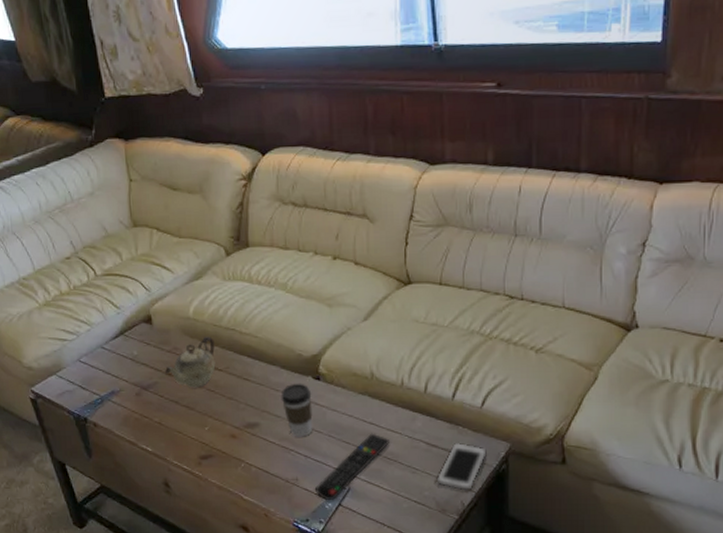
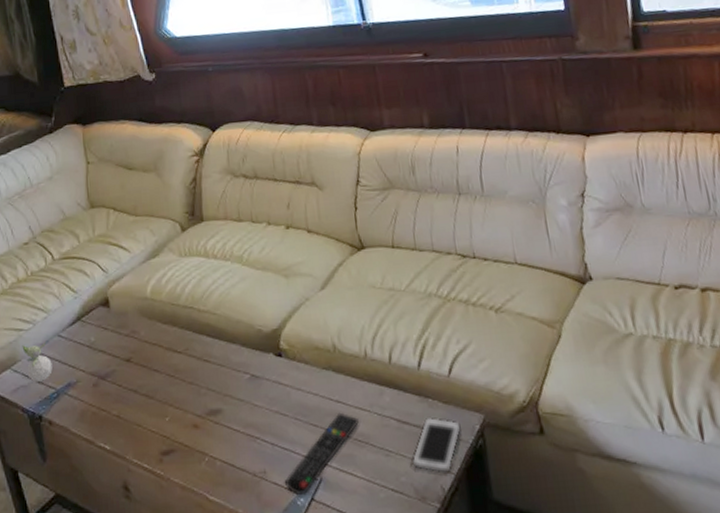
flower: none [66,351,97,388] -> present [22,340,53,382]
teapot: present [164,336,216,388] -> none [122,316,175,374]
coffee cup: present [281,383,313,437] -> none [243,361,278,423]

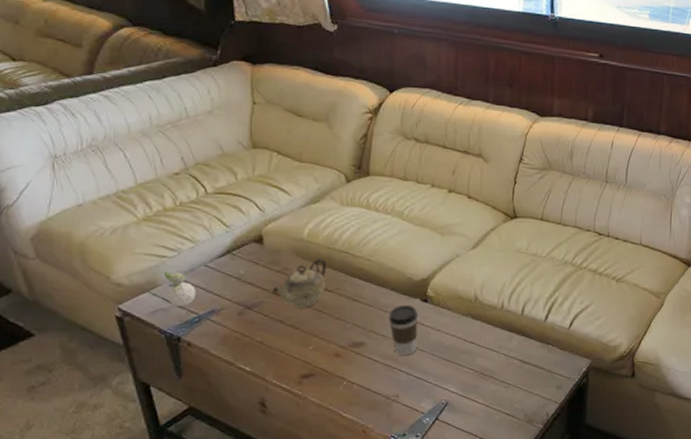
teapot: none [122,316,175,374] -> present [271,258,327,308]
coffee cup: none [243,361,278,423] -> present [388,304,419,356]
remote control: present [285,412,359,495] -> none [415,351,487,415]
cell phone: present [412,416,461,474] -> none [527,359,571,403]

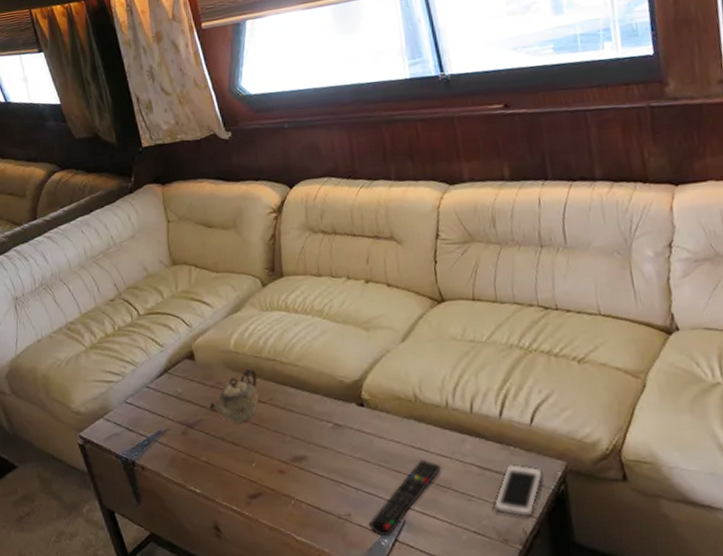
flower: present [164,269,196,306] -> none [113,391,143,430]
coffee cup: present [388,304,419,356] -> none [326,410,361,469]
remote control: none [415,351,487,415] -> present [369,459,441,536]
cell phone: none [527,359,571,403] -> present [494,463,543,517]

